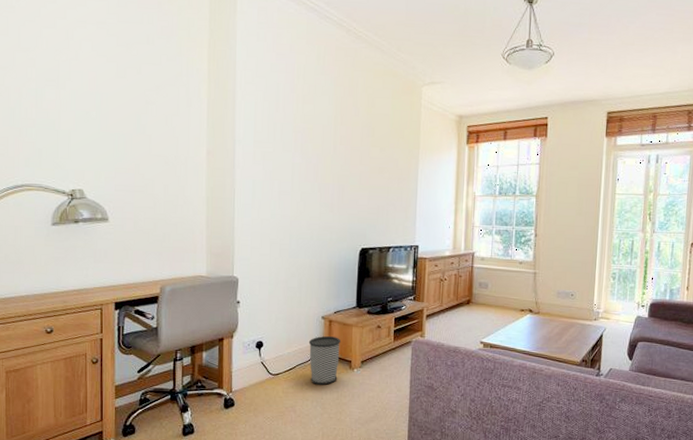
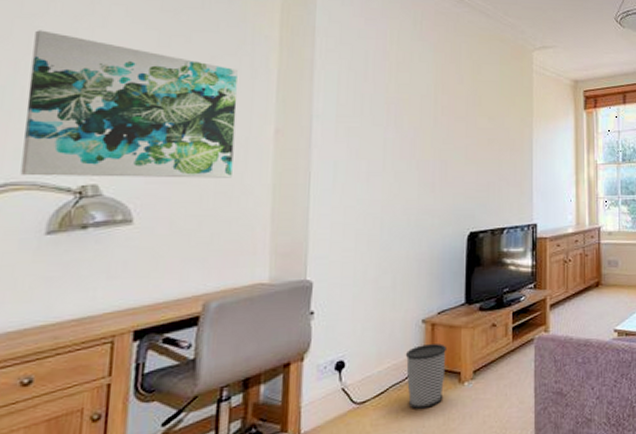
wall art: none [30,62,178,190] -> present [20,30,238,178]

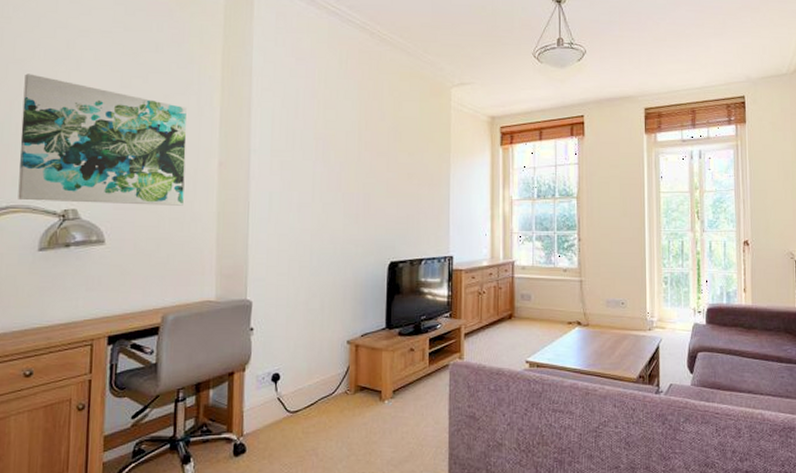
wastebasket: present [405,343,446,409] -> none [332,364,369,421]

